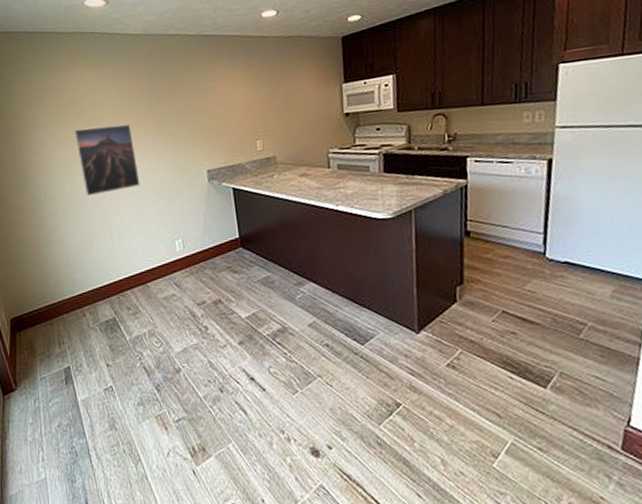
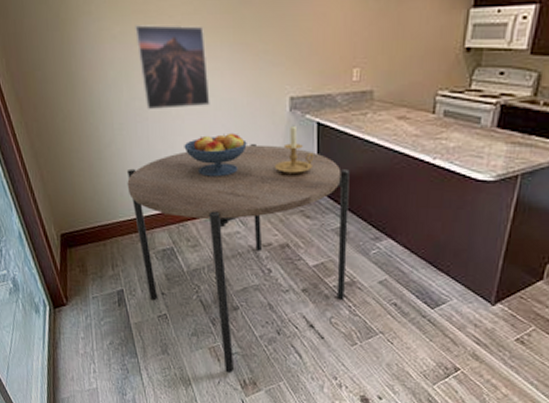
dining table: none [70,212,279,442] -> present [126,144,350,374]
fruit bowl: none [120,206,175,248] -> present [184,132,247,177]
candle holder: none [201,193,234,236] -> present [275,125,314,175]

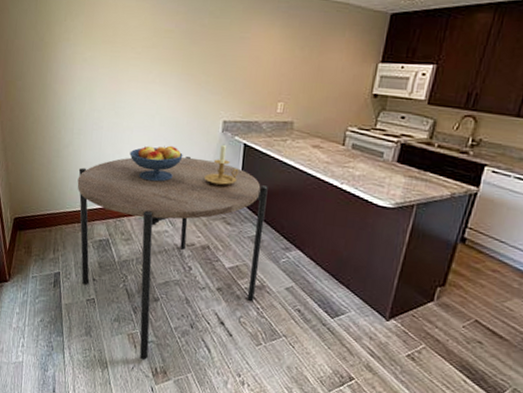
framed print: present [135,25,210,110] -> none [102,52,159,122]

